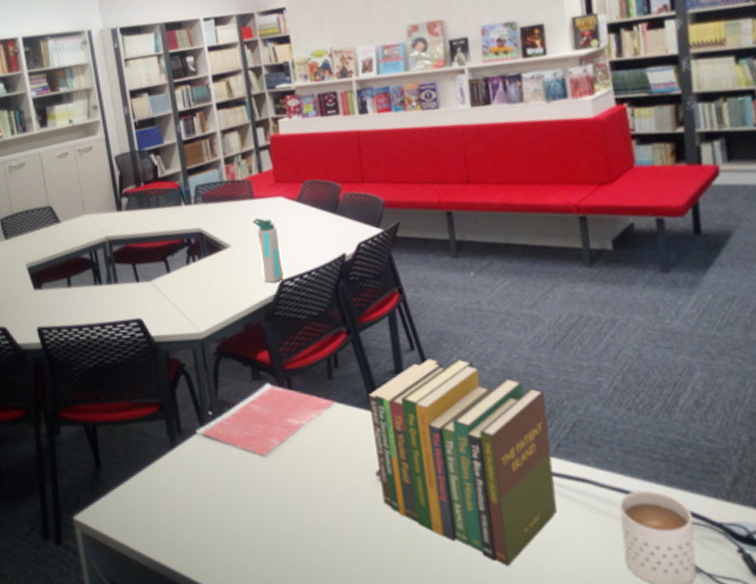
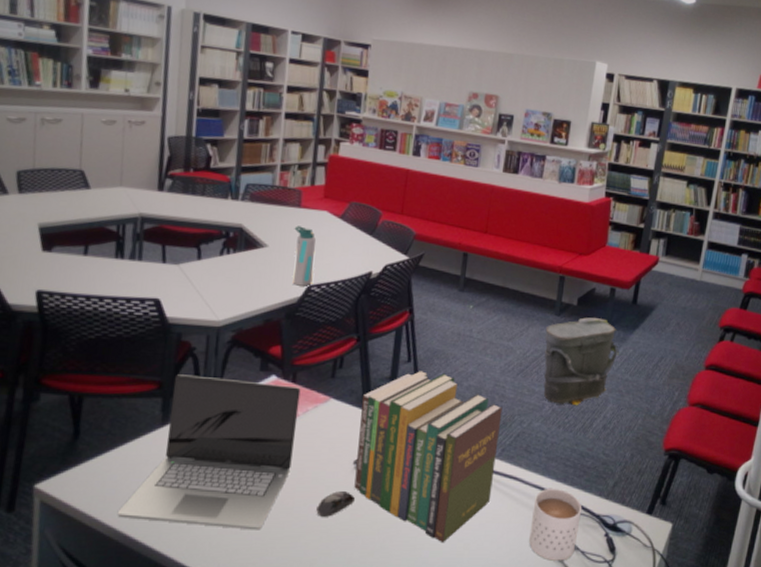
laptop: none [149,393,309,557] -> present [117,374,301,530]
computer mouse: none [347,508,388,539] -> present [316,491,355,517]
bag: none [576,260,694,380] -> present [543,317,620,405]

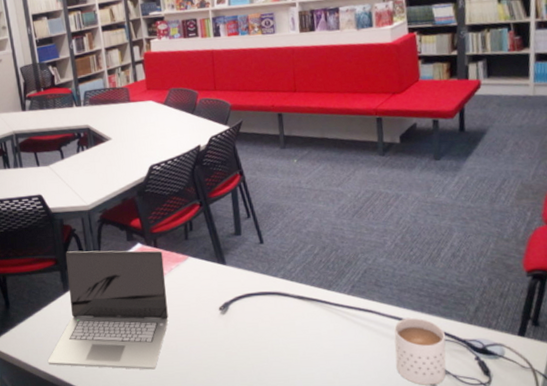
water bottle: present [292,226,316,286] -> none [129,117,153,167]
computer mouse: present [316,491,355,517] -> none [196,334,227,356]
books: present [354,371,502,542] -> none [214,224,351,373]
bag: present [543,317,620,405] -> none [372,151,456,239]

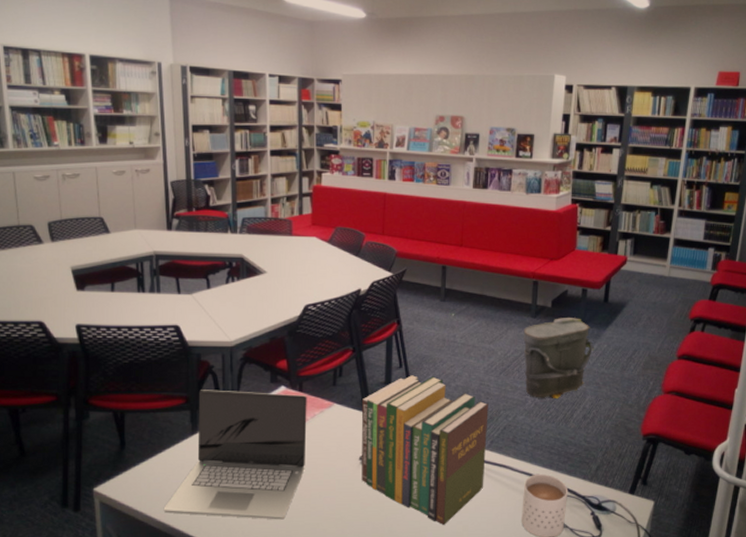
books: none [214,224,351,373] -> present [361,375,488,525]
bag: none [372,151,456,239] -> present [523,317,595,398]

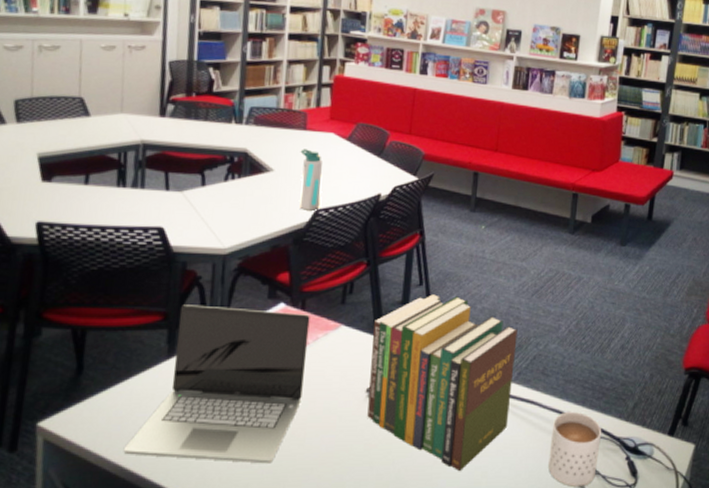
water bottle: none [288,252,309,306] -> present [299,149,323,211]
bag: present [523,317,595,398] -> none [559,234,636,325]

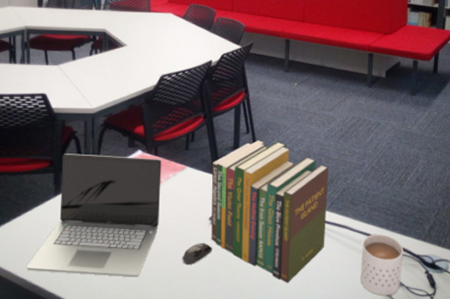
water bottle: present [299,149,323,211] -> none [146,27,165,76]
computer mouse: none [329,421,368,448] -> present [182,243,212,265]

